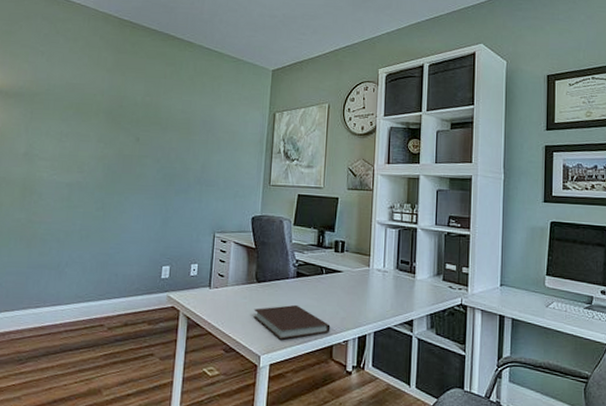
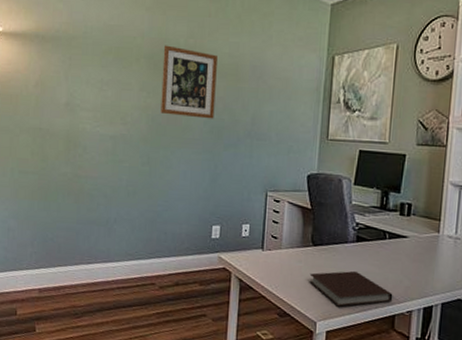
wall art: none [116,102,171,168] -> present [160,45,217,119]

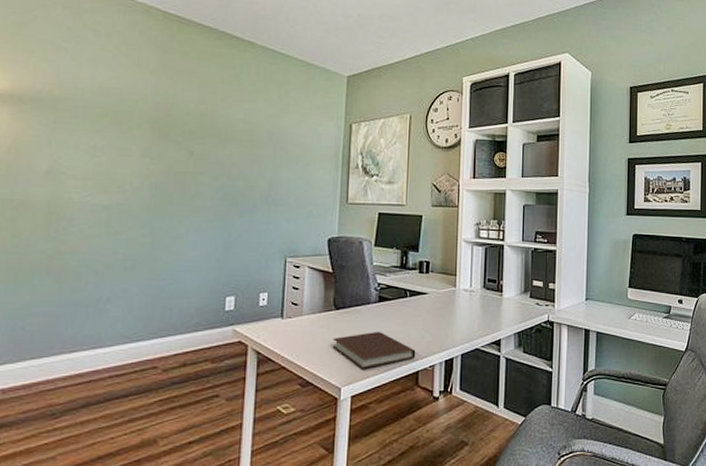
wall art: present [160,45,217,119] -> none [166,110,231,186]

